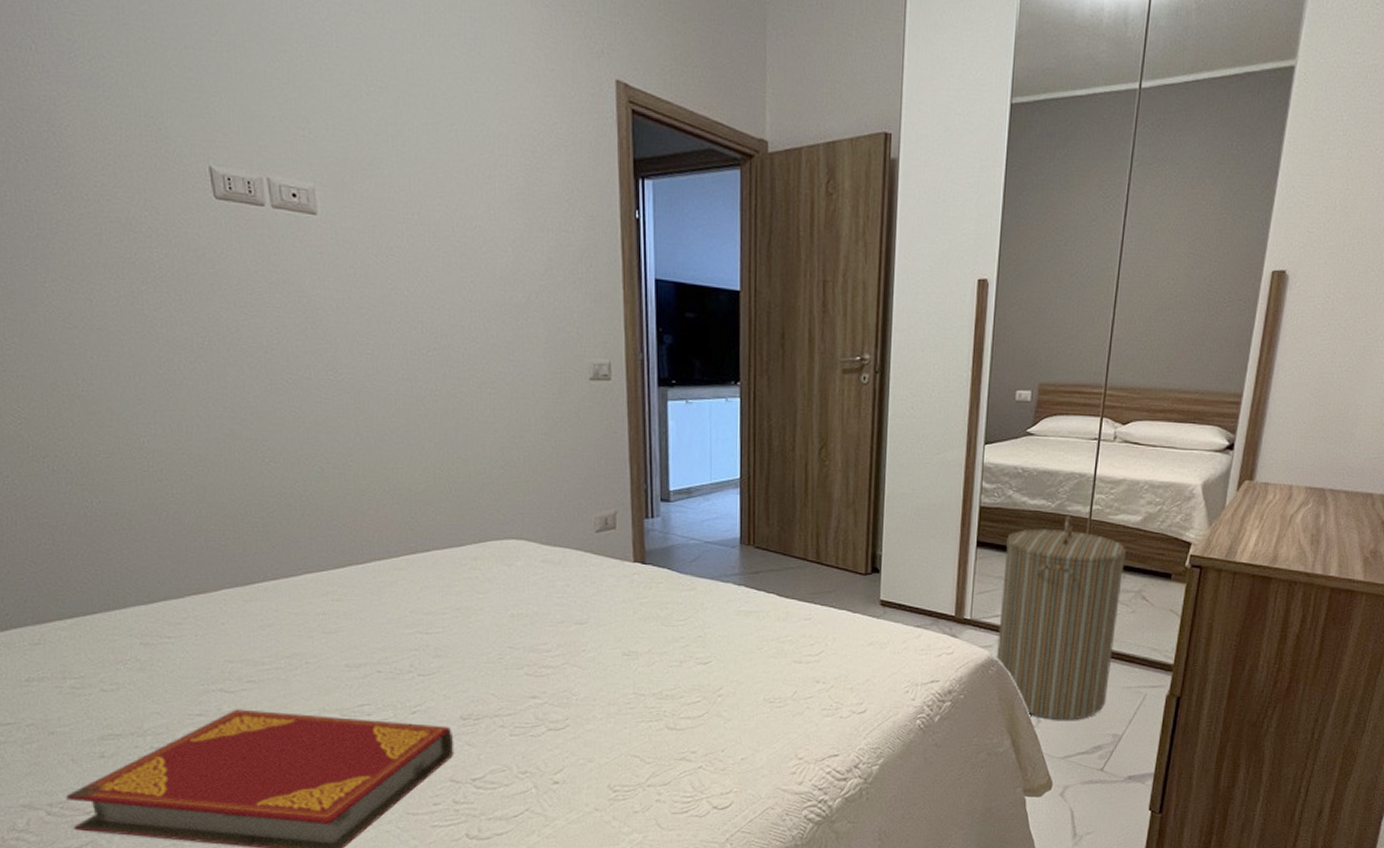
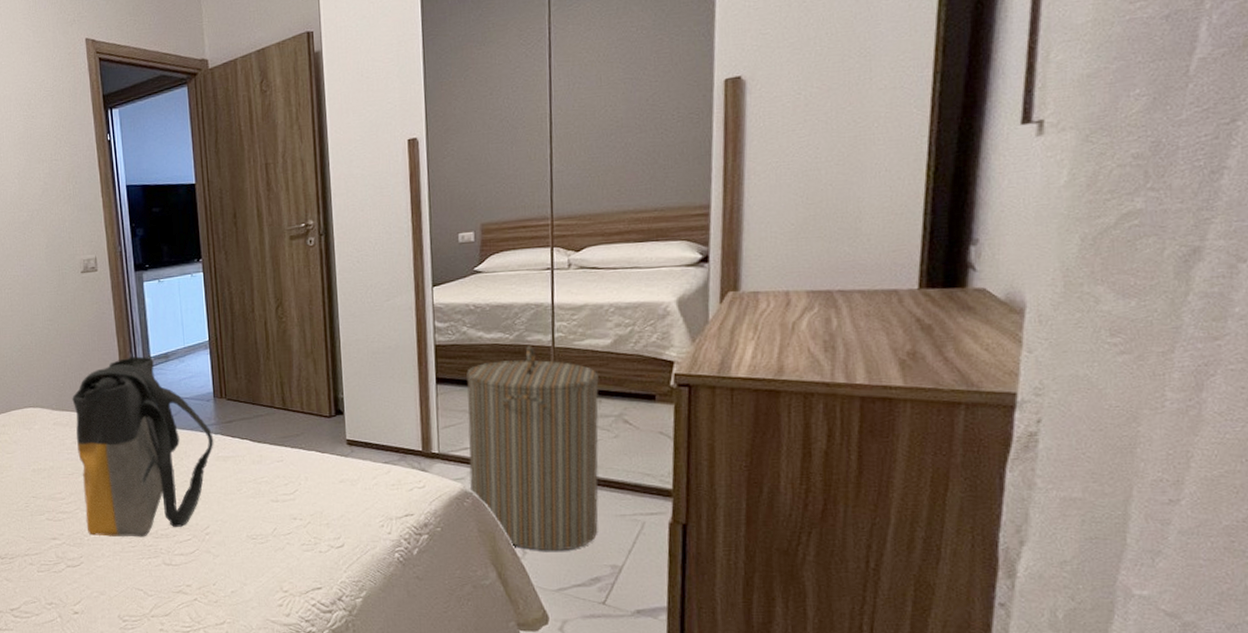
tote bag: none [568,488,736,698] -> present [72,356,214,537]

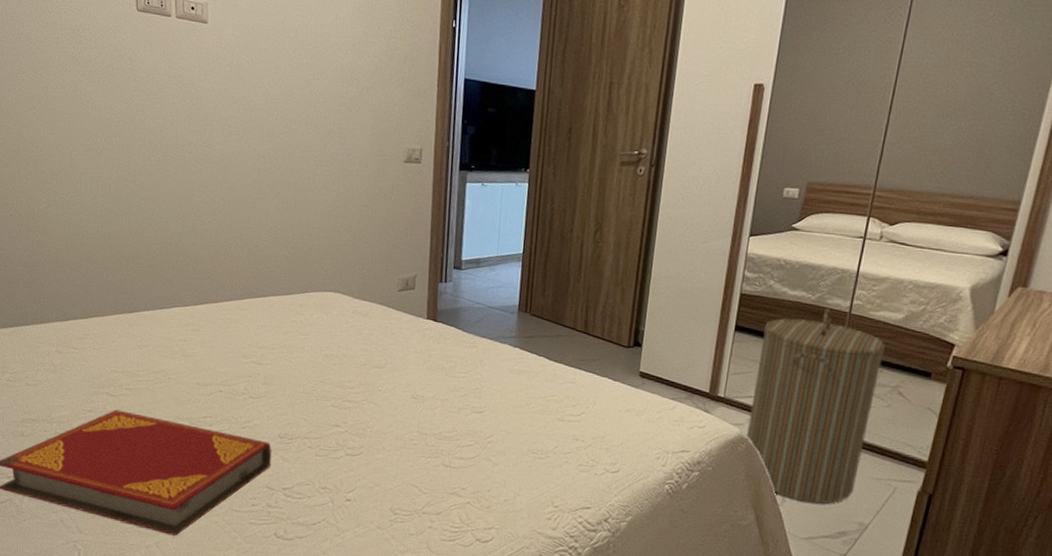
tote bag: present [72,356,214,537] -> none [371,257,512,437]

